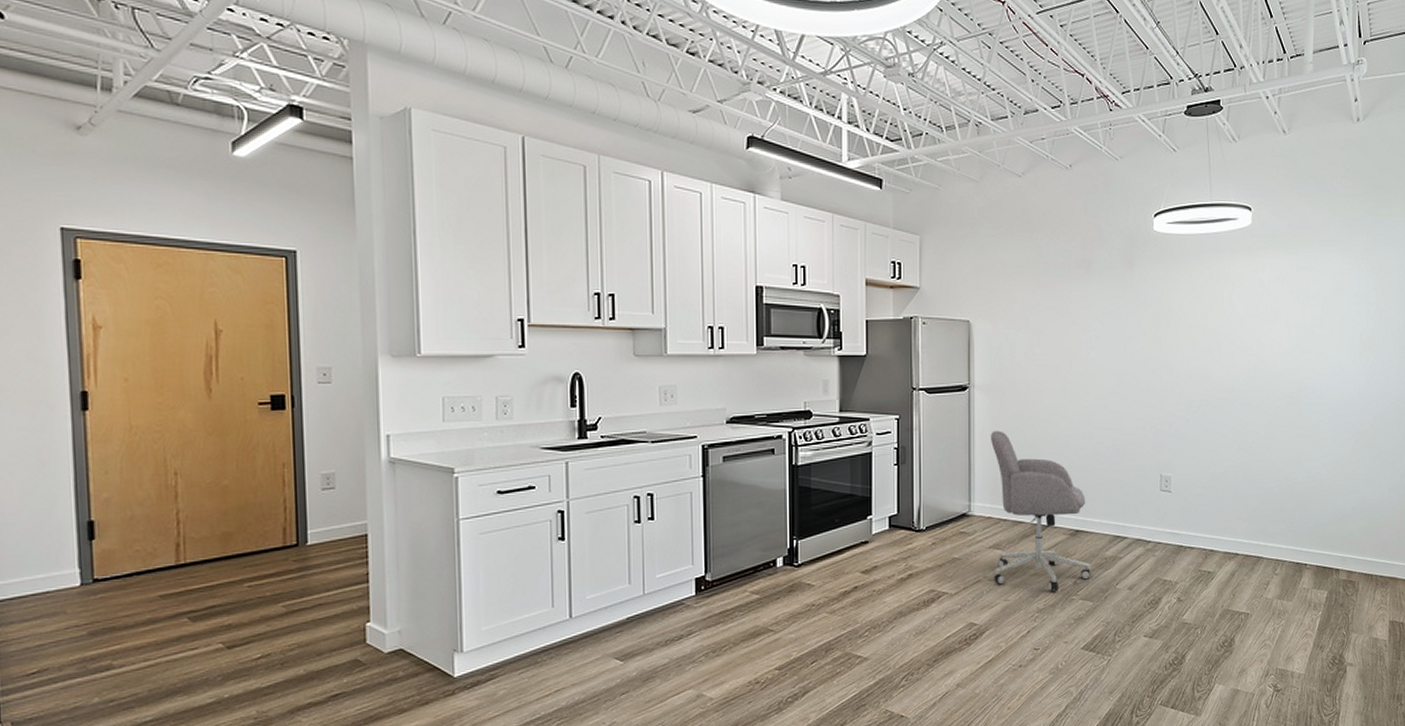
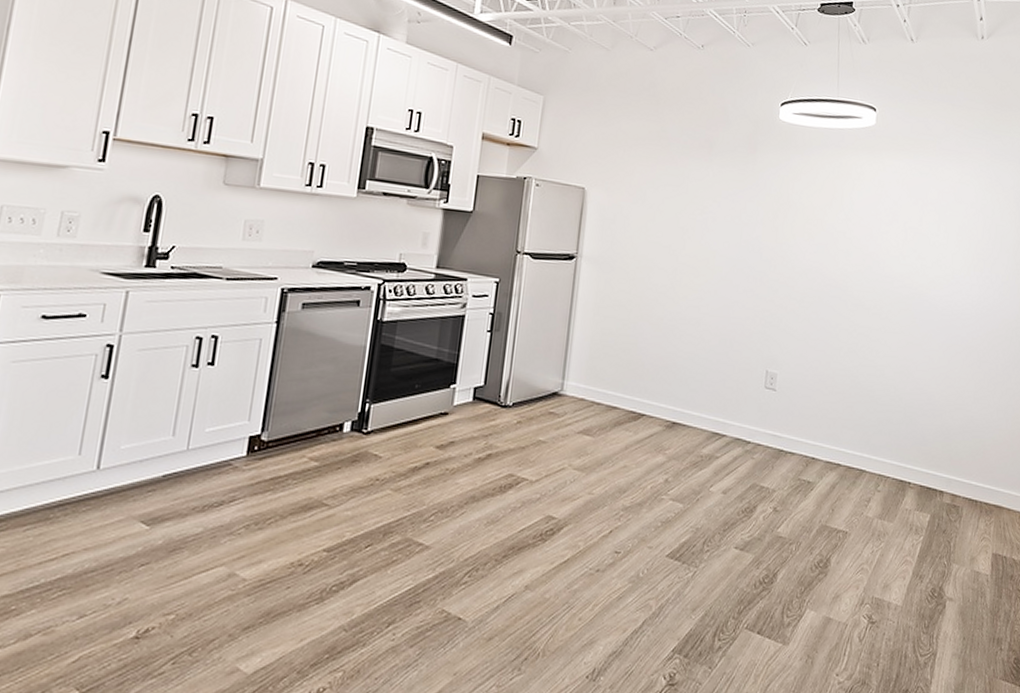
chair: present [991,430,1091,591] -> none [579,305,687,488]

